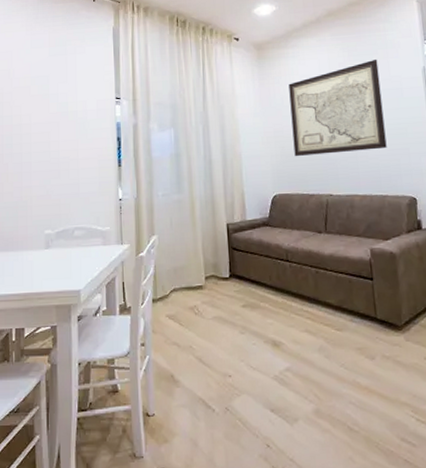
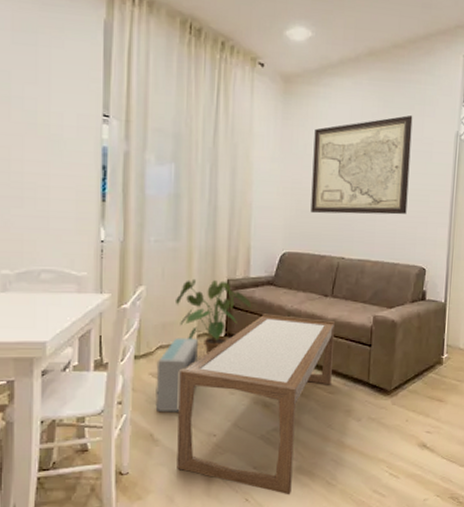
air purifier: none [172,280,207,353] -> present [155,337,198,413]
house plant: none [184,225,252,295] -> present [176,278,252,354]
coffee table: none [192,253,338,442] -> present [177,313,335,495]

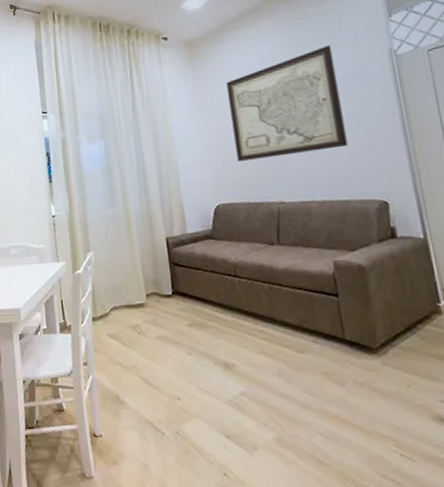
air purifier: present [155,337,198,413] -> none [112,297,150,374]
house plant: present [176,278,252,354] -> none [121,239,195,314]
coffee table: present [177,313,335,495] -> none [135,268,298,473]

